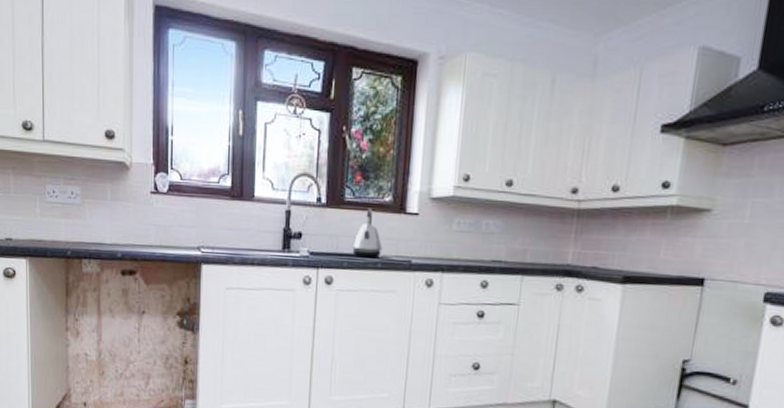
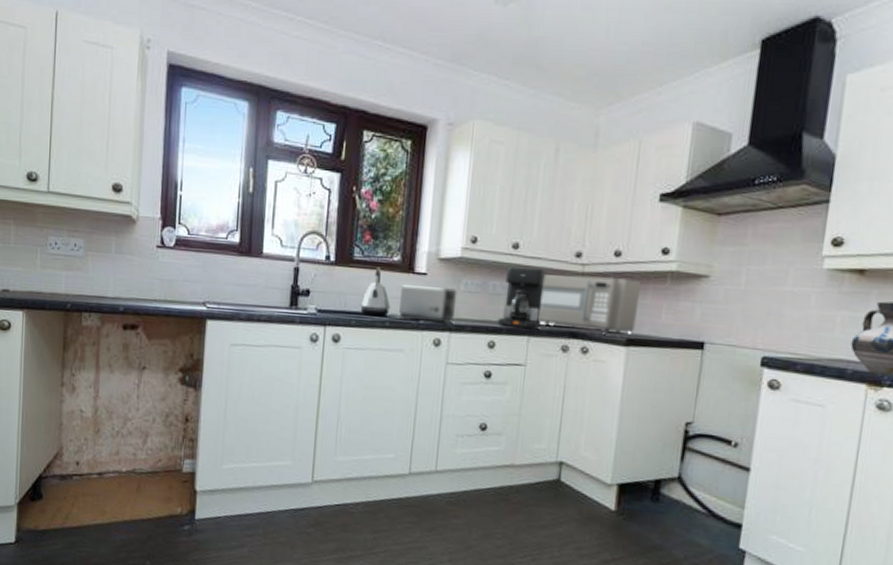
toaster: none [391,225,450,264] -> present [399,285,458,323]
coffee maker: none [490,204,541,269] -> present [497,267,546,330]
microwave: none [532,212,640,273] -> present [538,274,642,335]

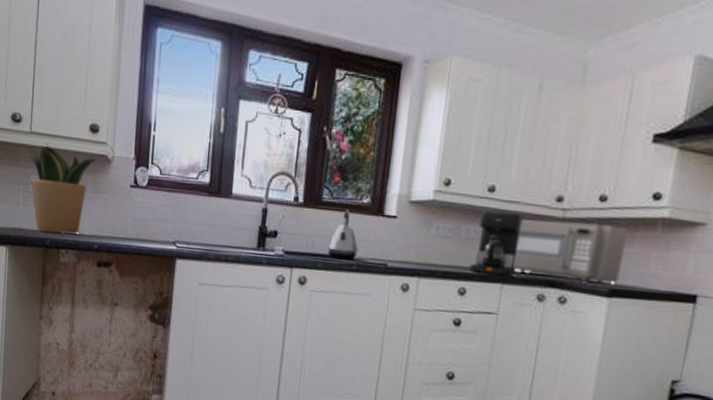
potted plant: none [39,203,124,297] -> present [23,143,100,235]
toaster: present [399,285,458,323] -> none [367,228,428,268]

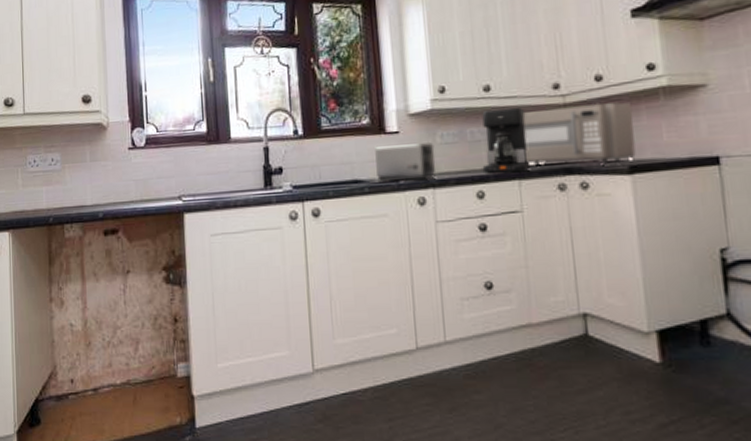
potted plant: present [23,143,100,235] -> none [17,122,95,210]
kettle: present [327,209,359,260] -> none [335,133,368,185]
toaster: none [367,228,428,268] -> present [375,141,436,182]

